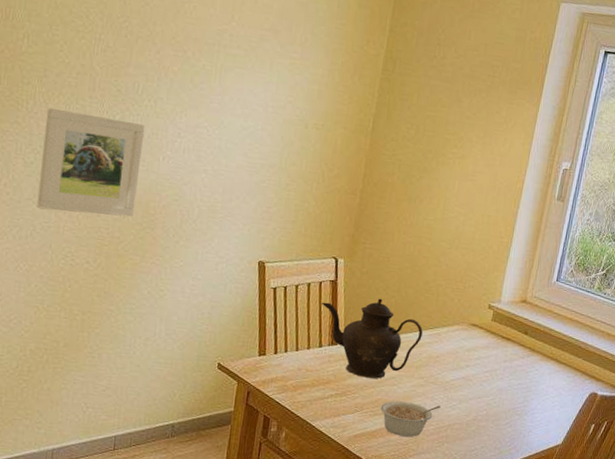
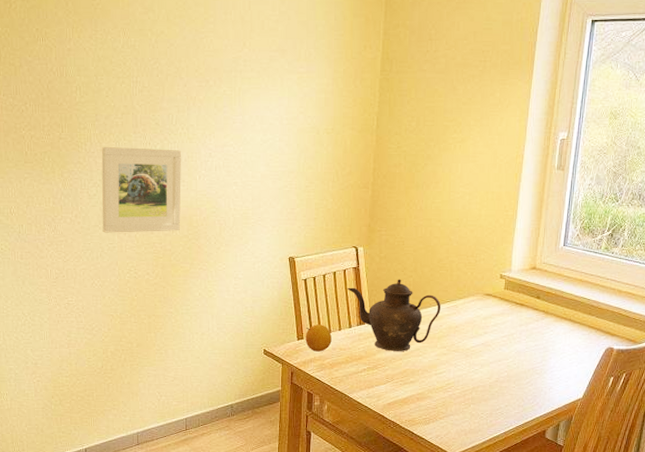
fruit: none [267,340,299,371] -> present [305,324,332,352]
legume: present [380,401,441,437] -> none [409,370,464,401]

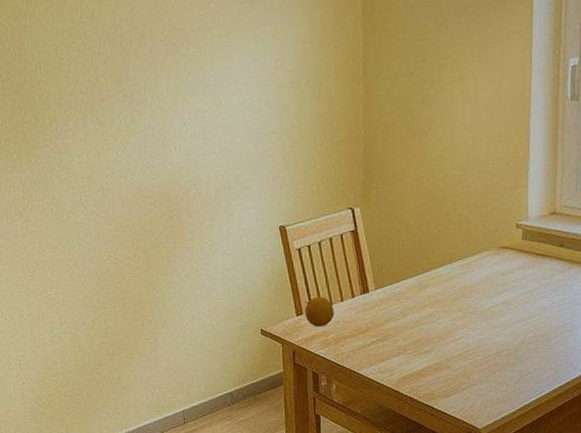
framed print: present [101,146,181,233] -> none [68,121,159,219]
teapot: present [347,279,441,351] -> none [345,239,452,320]

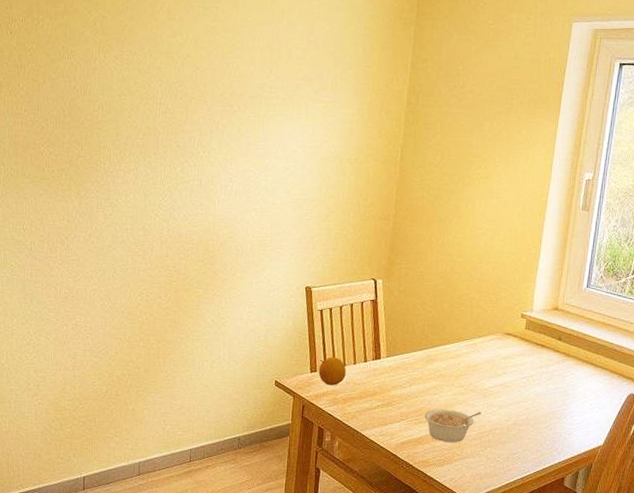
legume: none [423,335,485,371] -> present [424,409,482,442]

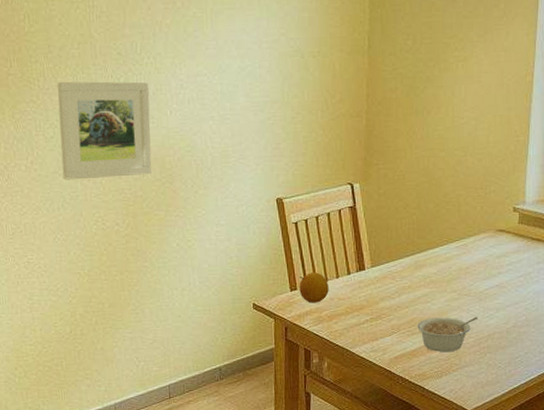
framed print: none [116,166,201,255] -> present [56,81,152,180]

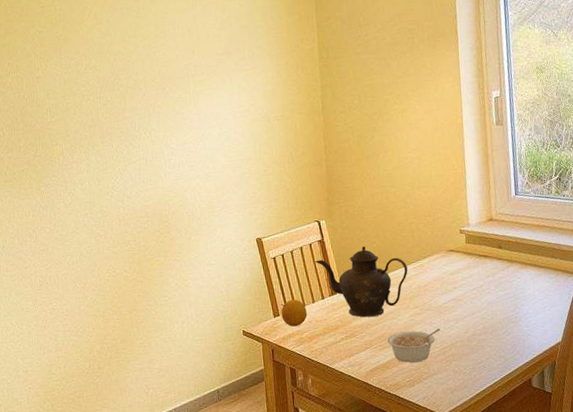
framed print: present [56,81,152,180] -> none [73,153,152,238]
teapot: none [343,217,449,299] -> present [315,246,408,318]

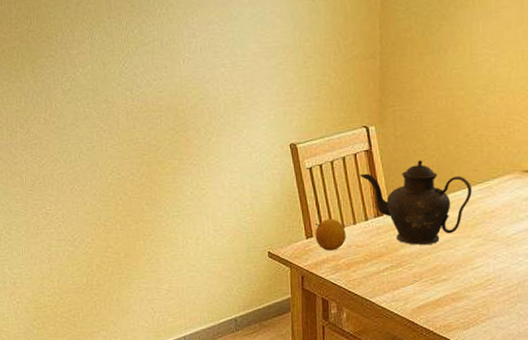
legume: present [387,328,440,363] -> none [440,263,506,301]

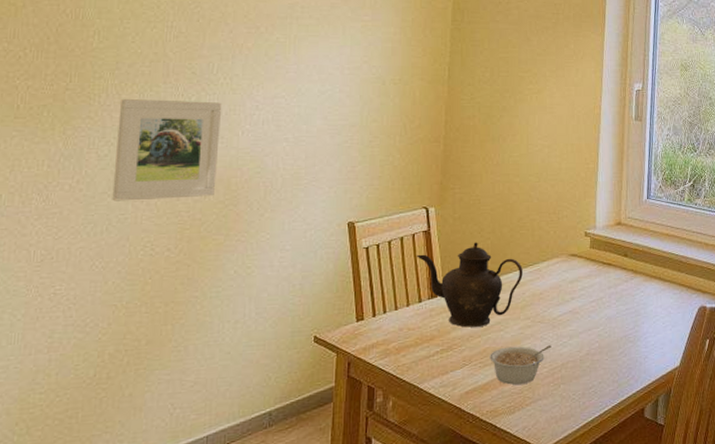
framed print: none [73,33,165,132] -> present [112,98,221,201]
fruit: present [315,219,346,251] -> none [366,300,398,335]
legume: none [440,263,506,301] -> present [490,345,552,385]

